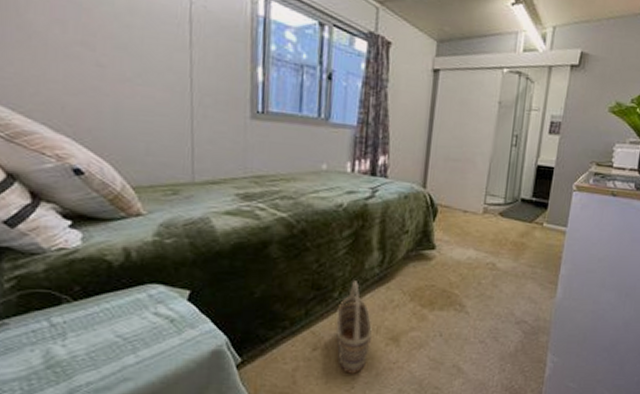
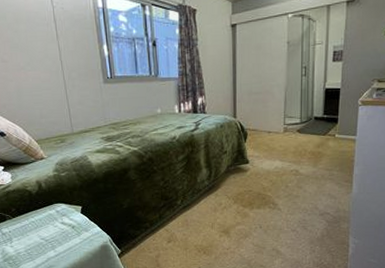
basket: present [336,281,373,374] -> none [181,191,208,258]

